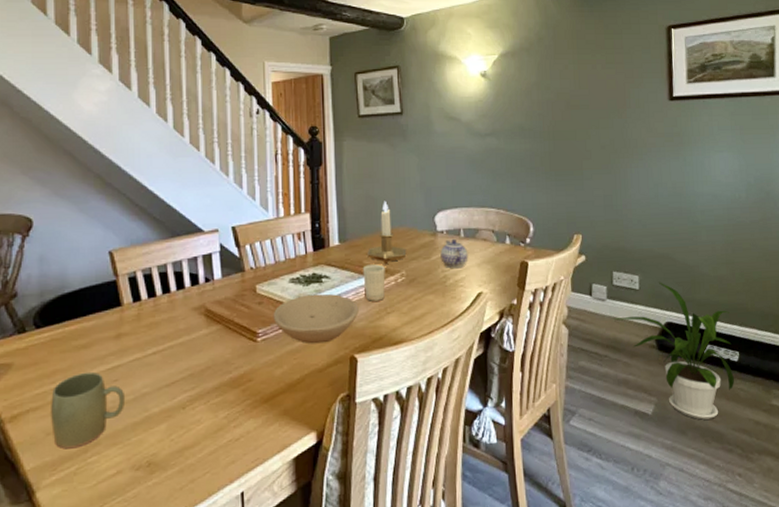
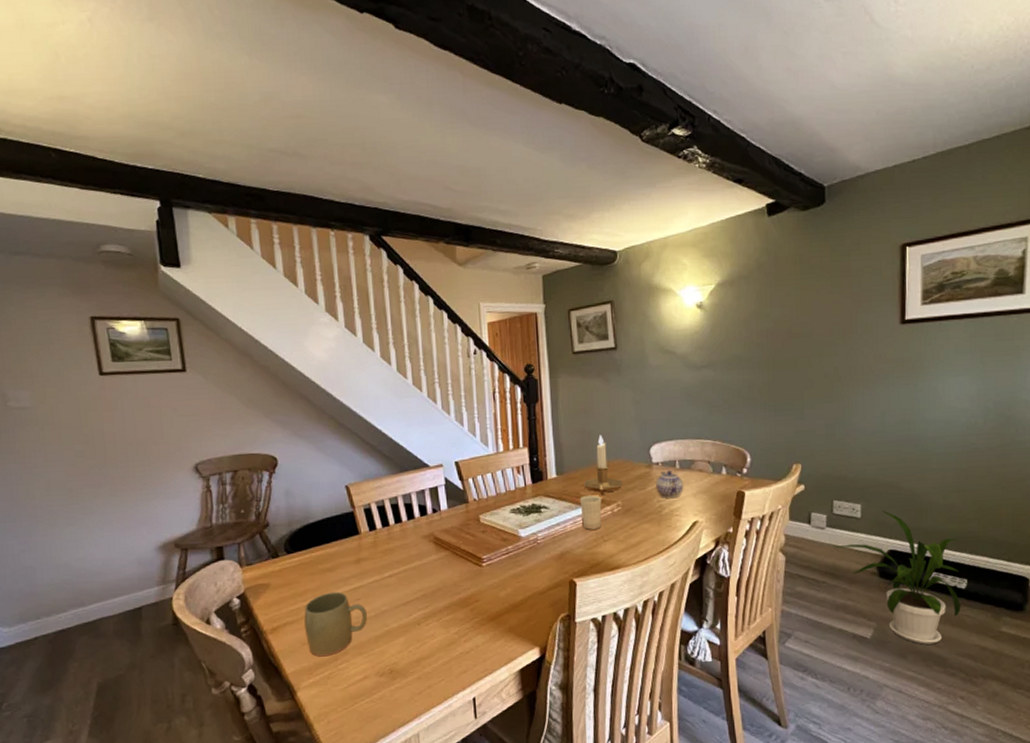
bowl: present [273,294,359,344] -> none [496,523,577,569]

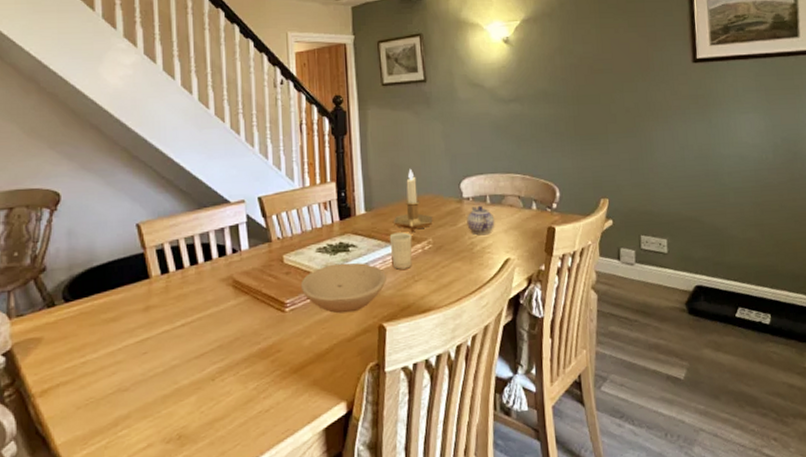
mug: present [303,591,368,657] -> none [80,345,155,423]
bowl: none [496,523,577,569] -> present [300,263,386,314]
house plant: present [834,510,960,645] -> none [643,245,767,384]

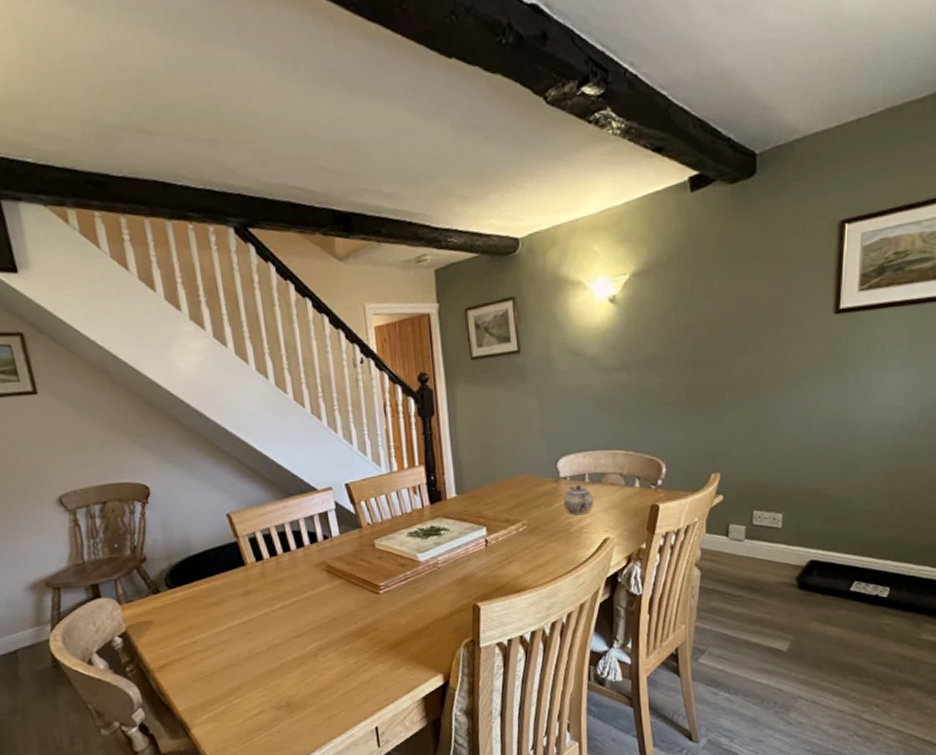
bowl: present [300,263,386,314] -> none [393,546,480,595]
cup: present [389,232,413,271] -> none [482,514,506,552]
candlestick: present [394,168,433,233] -> none [486,448,528,515]

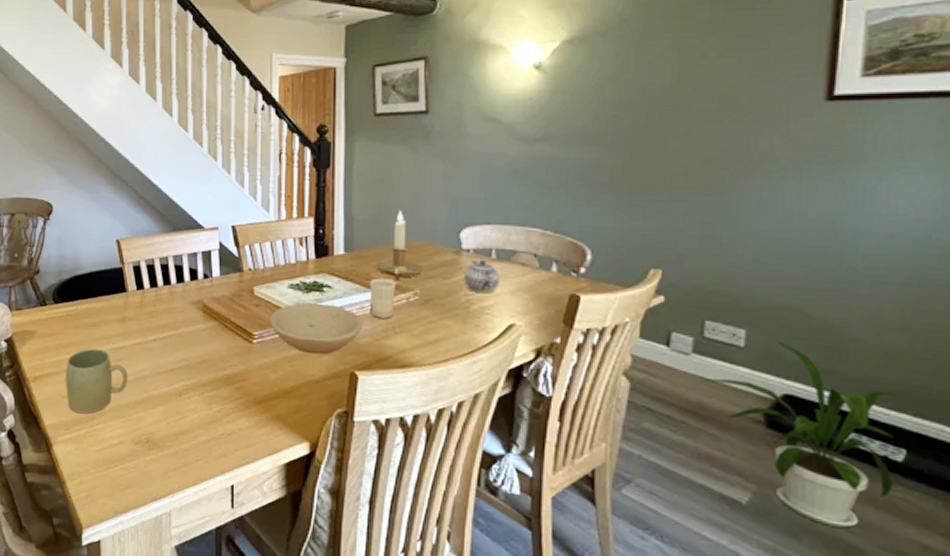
mug: none [192,626,261,693] -> present [65,348,128,414]
bowl: none [393,546,480,595] -> present [270,302,363,355]
cup: none [482,514,506,552] -> present [369,278,396,320]
candlestick: none [486,448,528,515] -> present [376,210,423,281]
house plant: none [752,519,884,655] -> present [701,341,897,528]

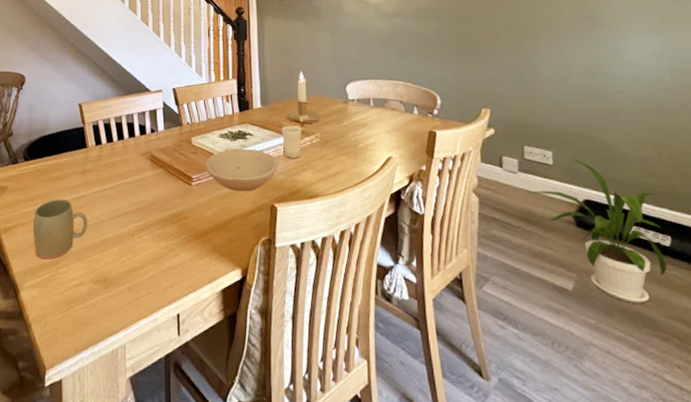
teapot: present [464,259,500,294] -> none [351,107,378,134]

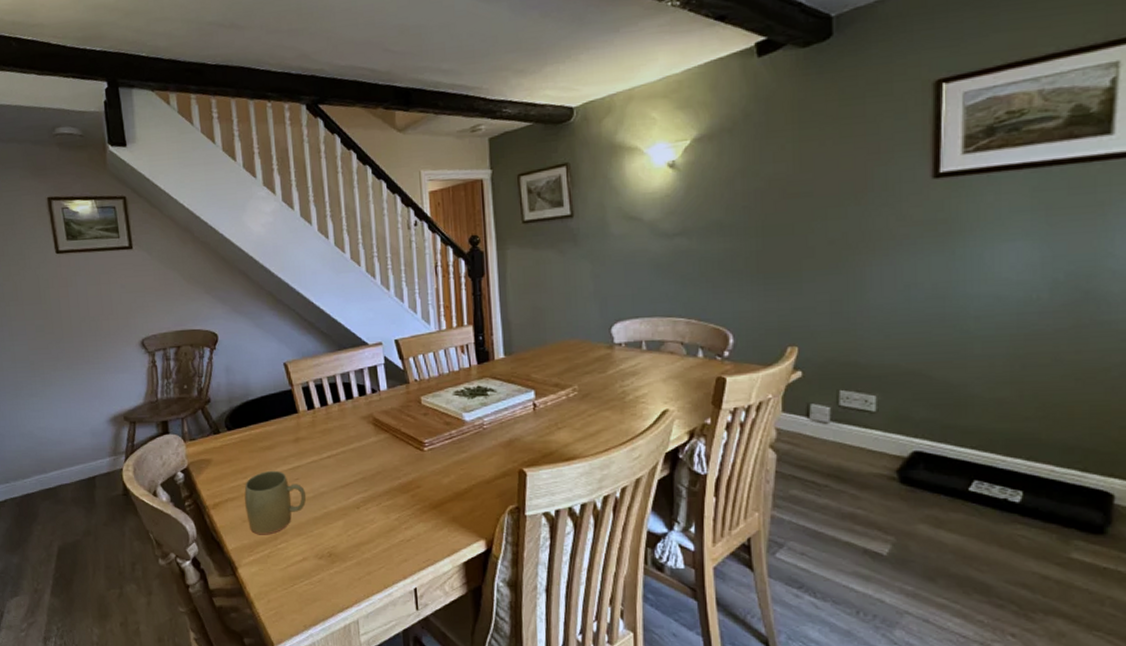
bowl: present [205,148,278,192] -> none [438,407,527,456]
cup: present [281,126,302,159] -> none [530,378,556,417]
candlestick: present [286,71,321,127] -> none [535,311,579,379]
house plant: present [527,159,667,303] -> none [840,403,1012,567]

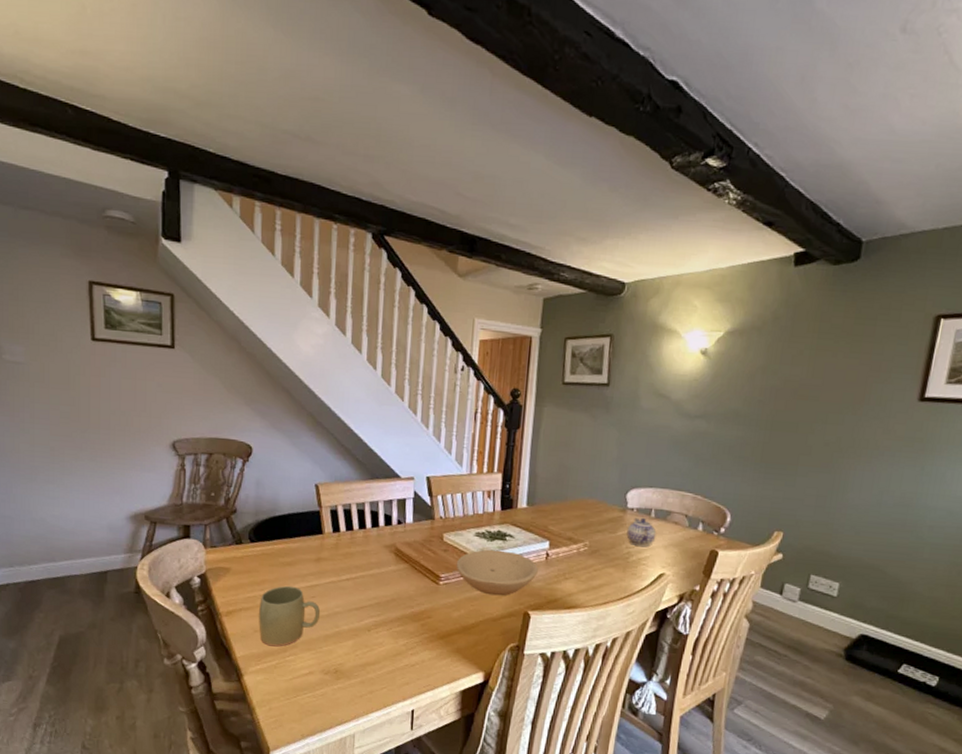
bowl: none [438,407,527,456] -> present [456,549,538,596]
teapot: none [618,351,652,384] -> present [626,517,657,547]

